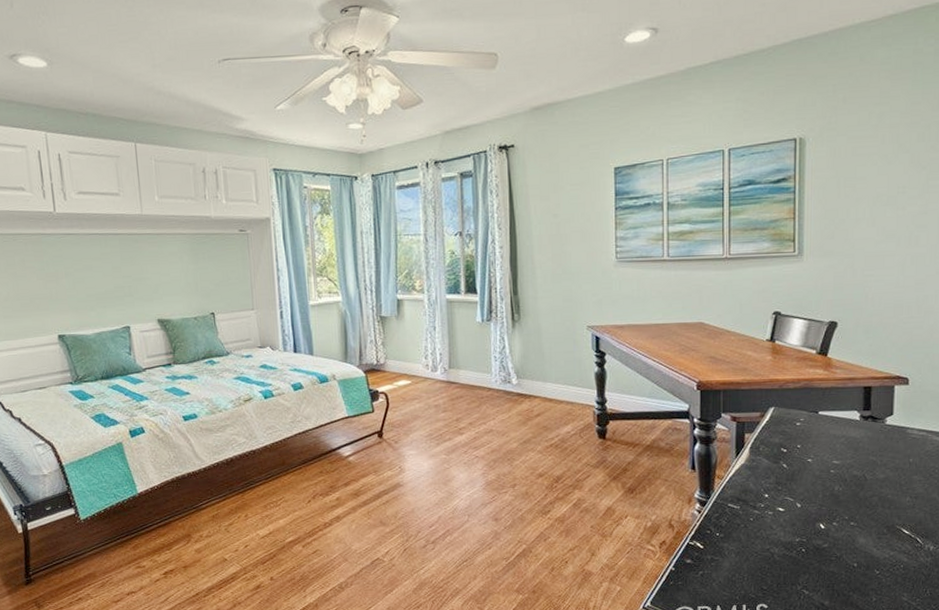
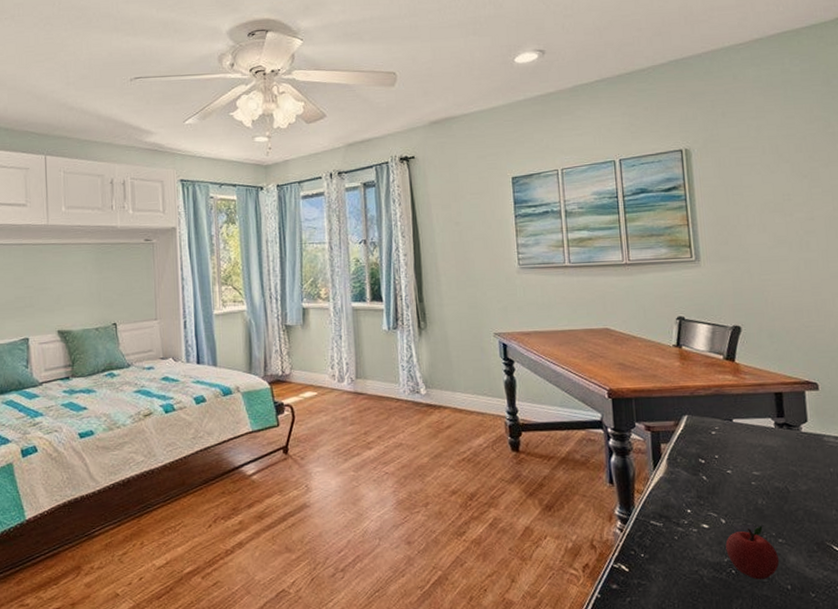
apple: none [798,510,849,558] -> present [725,525,780,580]

